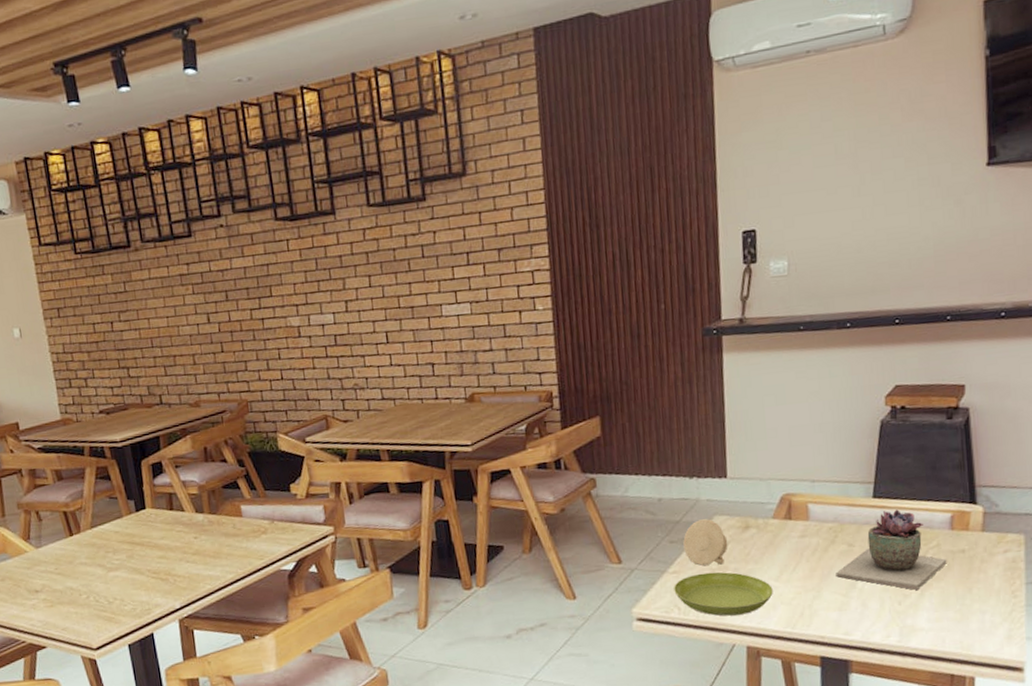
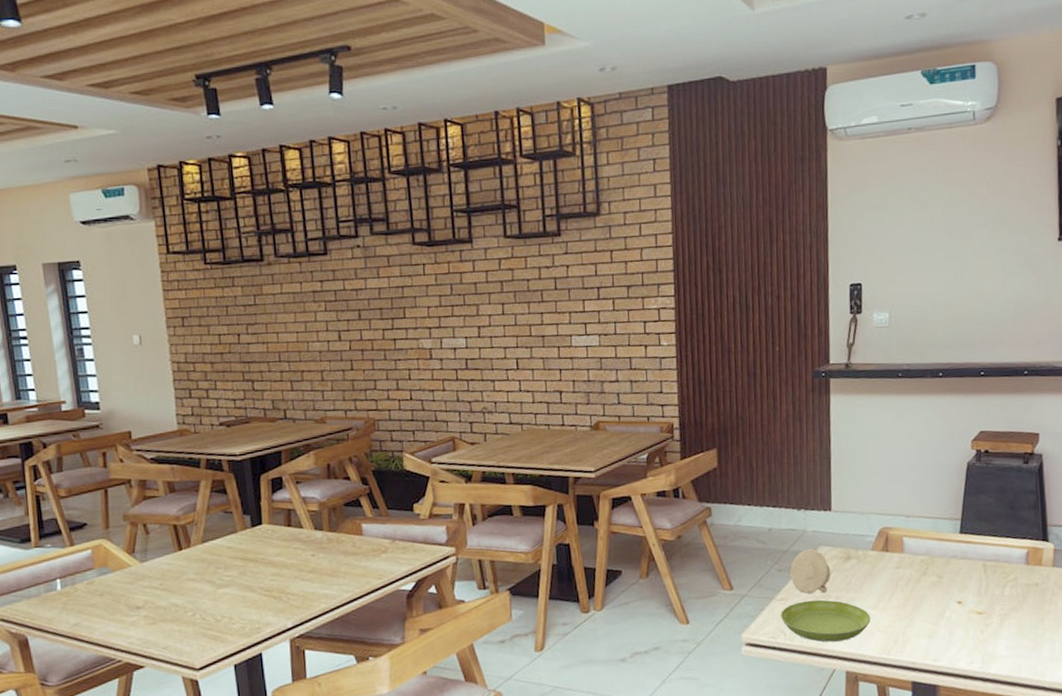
succulent plant: present [836,509,947,591] -> none [926,545,1023,621]

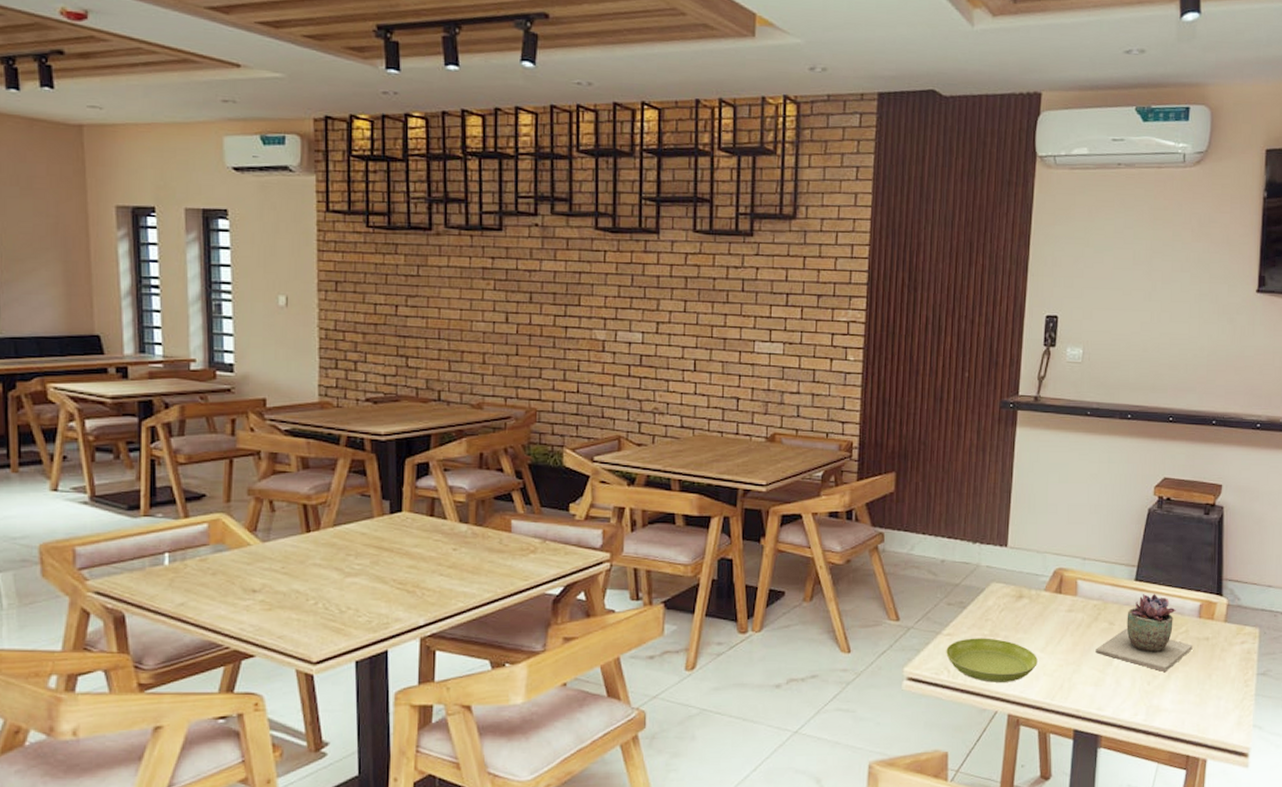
cup: present [790,549,831,593] -> none [960,585,1002,631]
succulent plant: none [926,545,1023,621] -> present [1095,594,1193,673]

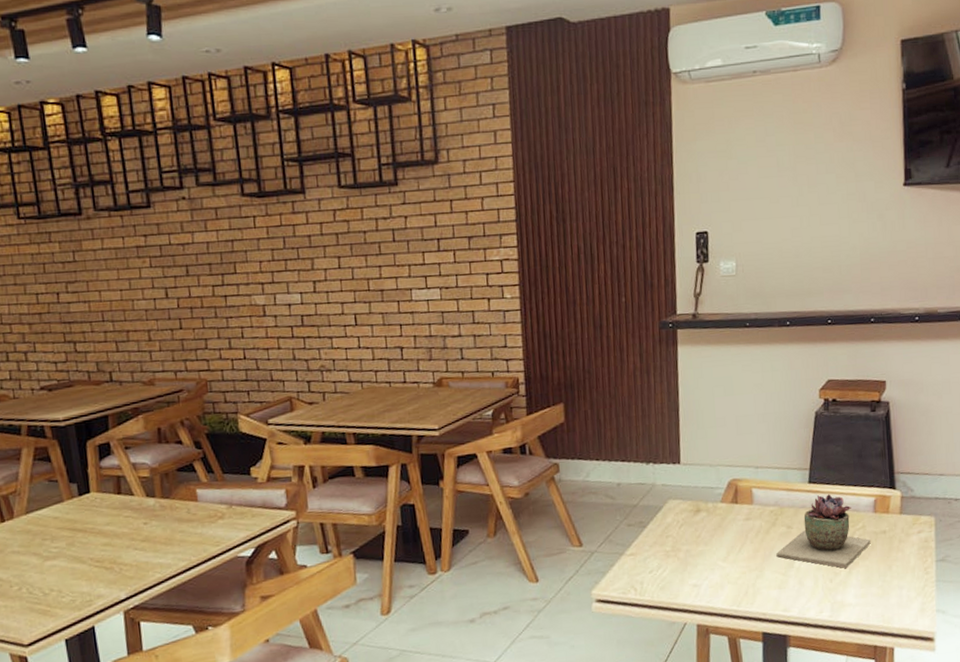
saucer: present [946,638,1038,683] -> none [631,553,721,596]

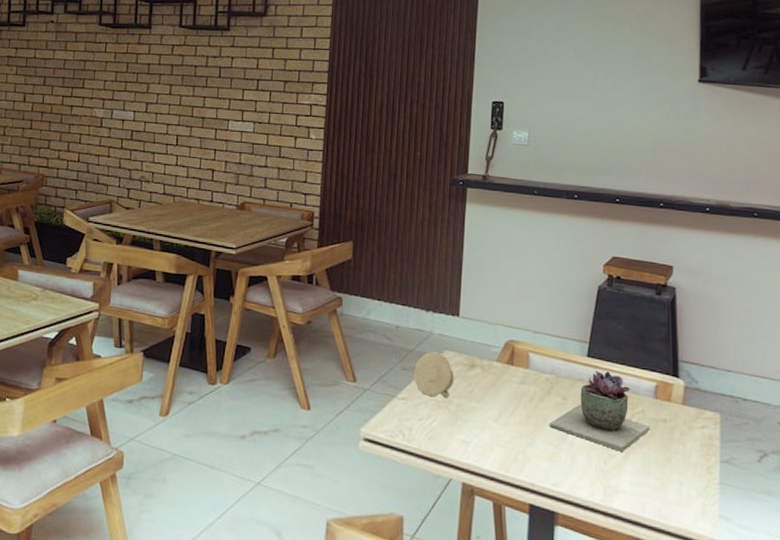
cup: none [640,503,681,548] -> present [414,352,454,398]

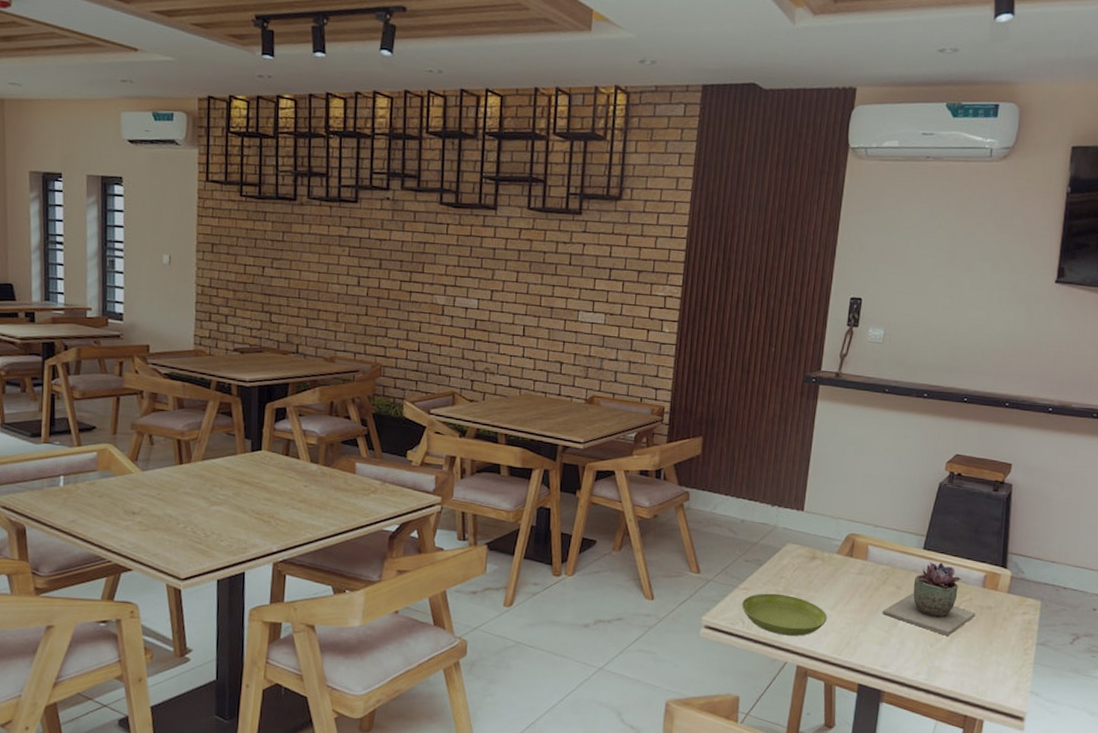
saucer: none [401,403,491,451] -> present [742,593,827,636]
cup: present [414,352,454,398] -> none [756,544,796,588]

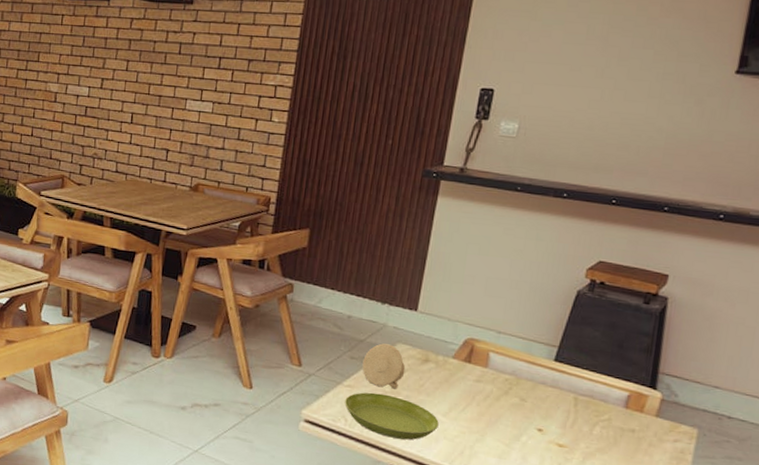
cup: none [756,544,796,588] -> present [362,343,406,389]
succulent plant: present [882,562,976,637] -> none [502,375,615,457]

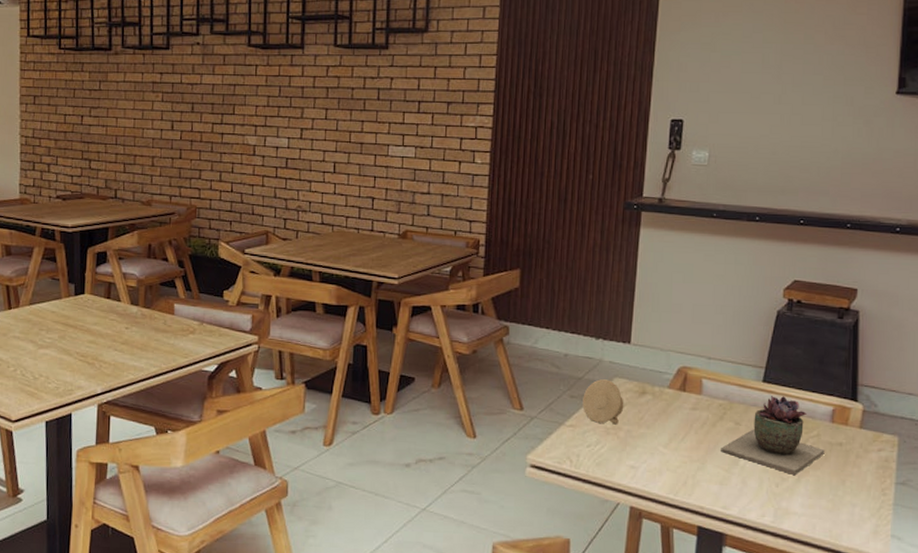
saucer: present [345,392,439,440] -> none [569,430,661,475]
succulent plant: none [502,375,615,457] -> present [721,396,825,476]

